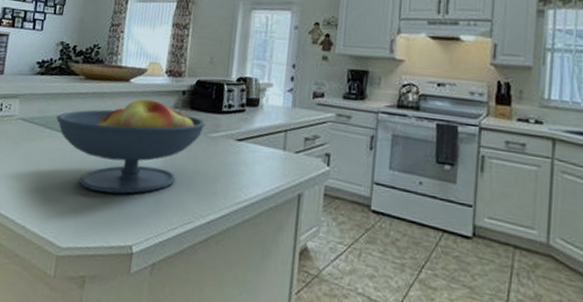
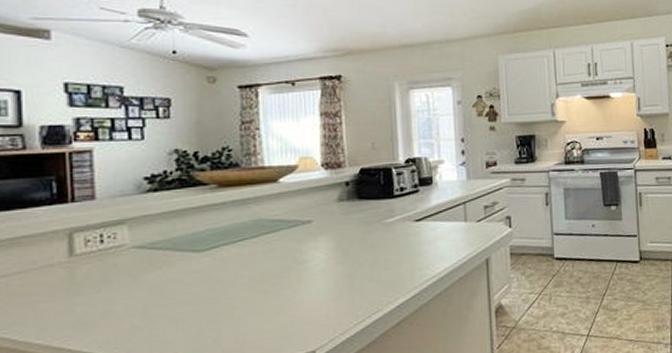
fruit bowl: present [56,99,206,194] -> none [188,196,379,307]

